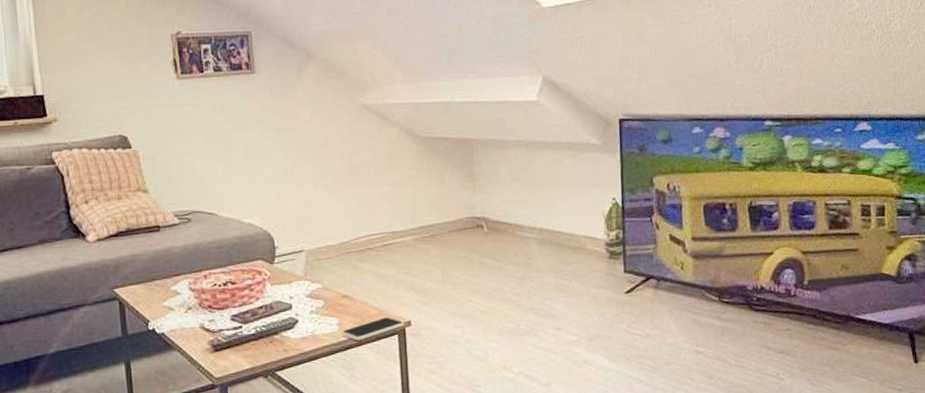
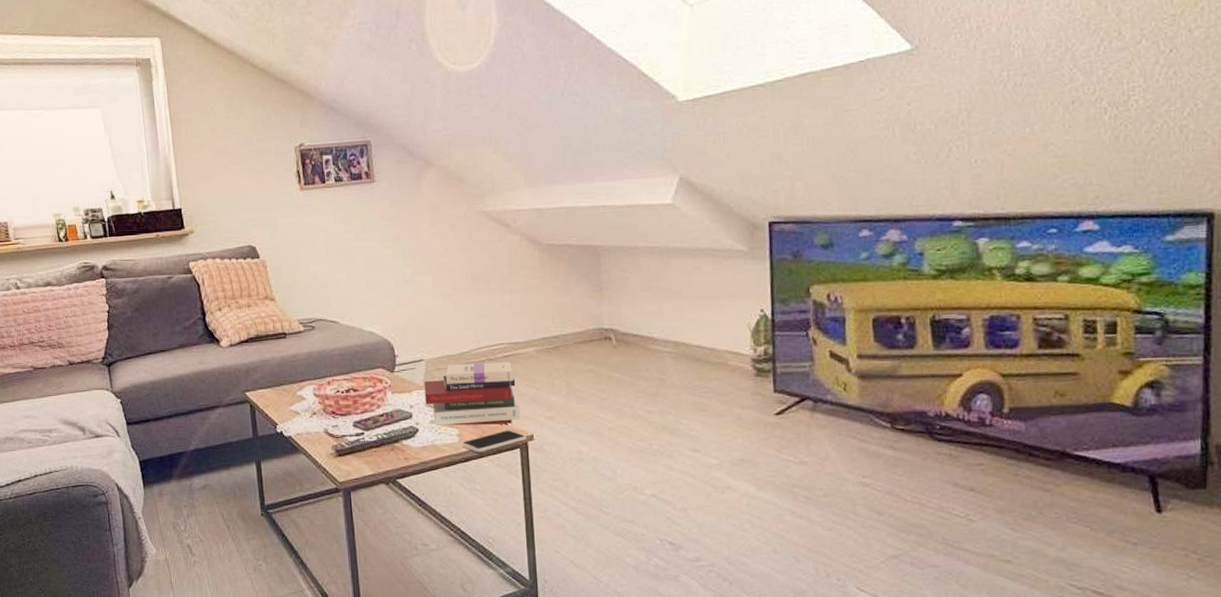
books: none [304,250,398,316] -> present [424,361,520,425]

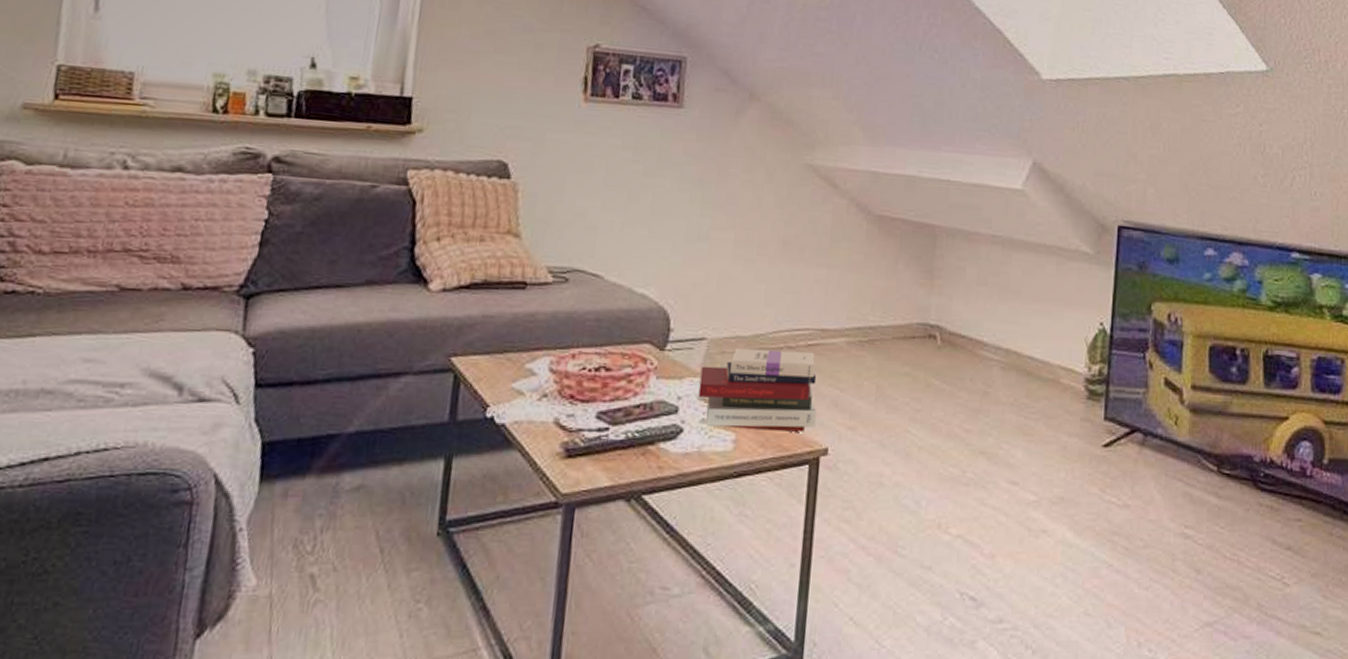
smartphone: present [461,430,527,453] -> none [735,439,819,467]

